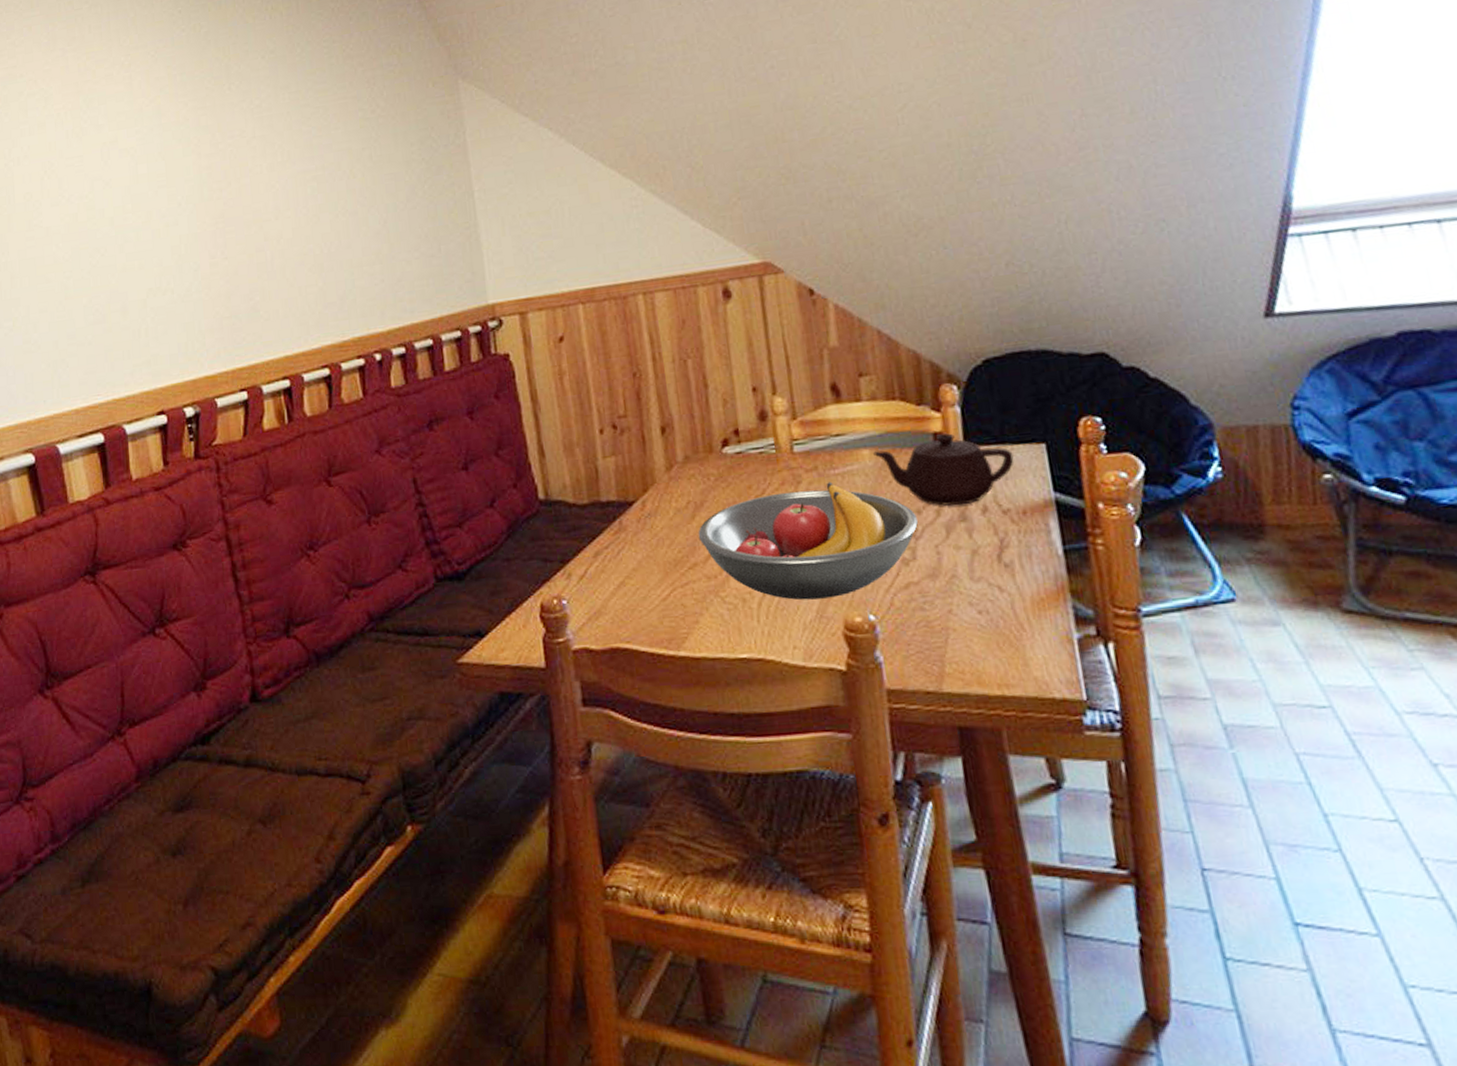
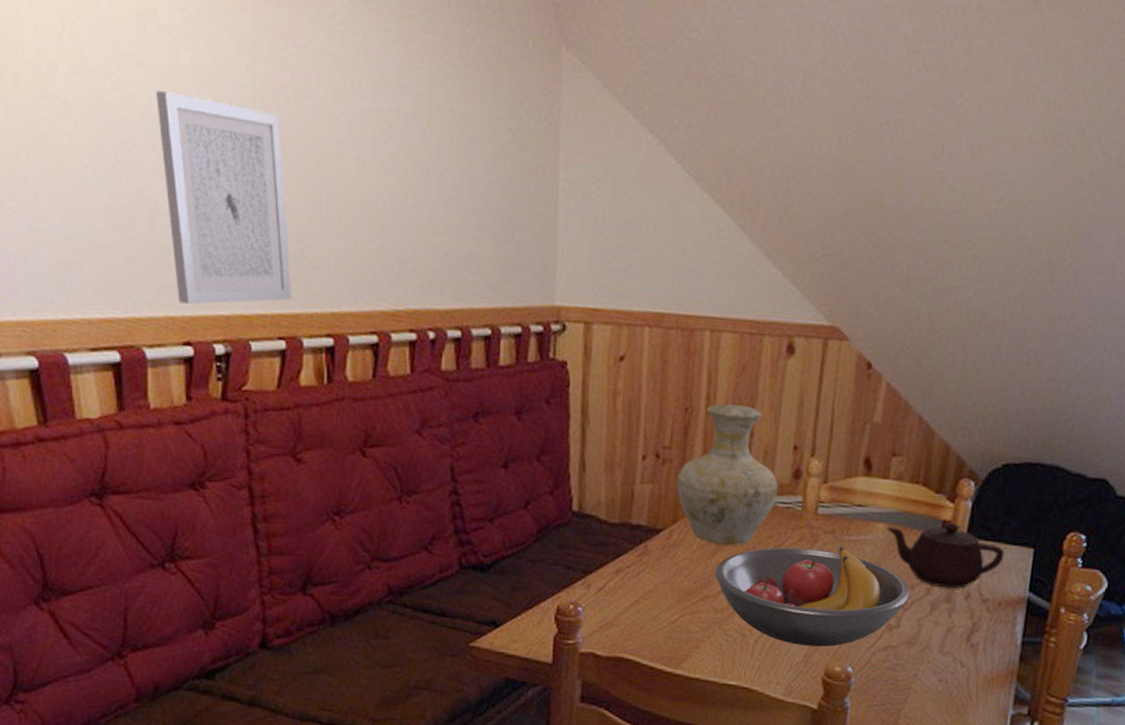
wall art: none [121,196,249,378] -> present [156,91,292,304]
vase: none [638,358,747,507] -> present [676,404,779,547]

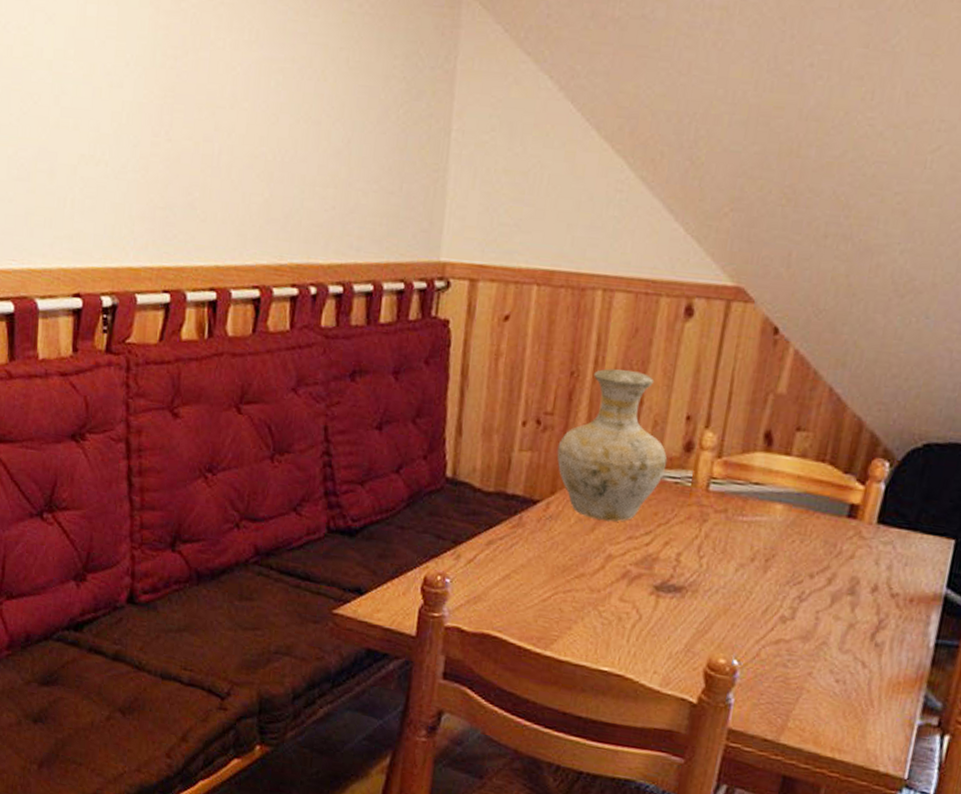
wall art: present [156,91,292,304] -> none [62,44,179,256]
fruit bowl: present [714,546,910,647] -> none [592,525,808,637]
teapot: present [887,523,1005,589] -> none [786,506,921,580]

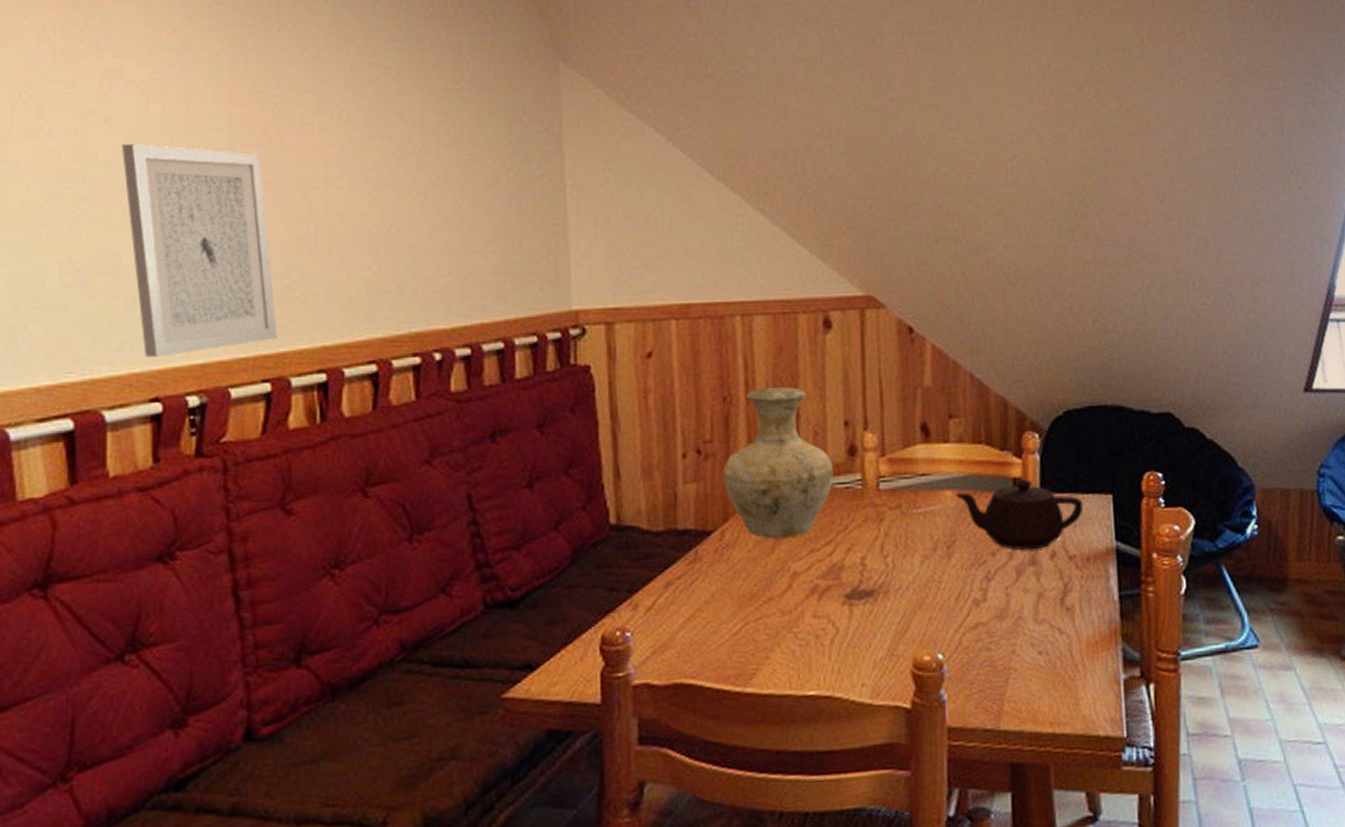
wall art: none [62,44,179,256] -> present [122,144,278,357]
teapot: none [786,506,921,580] -> present [956,479,1084,550]

